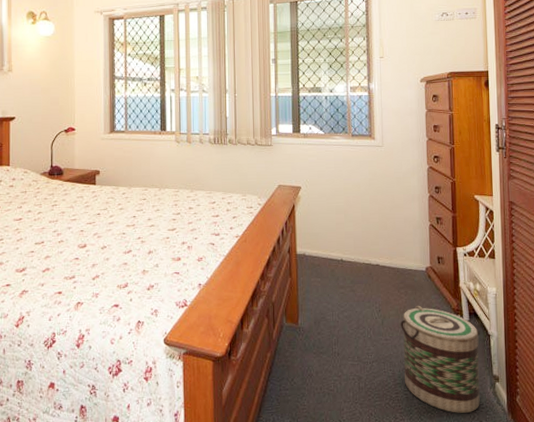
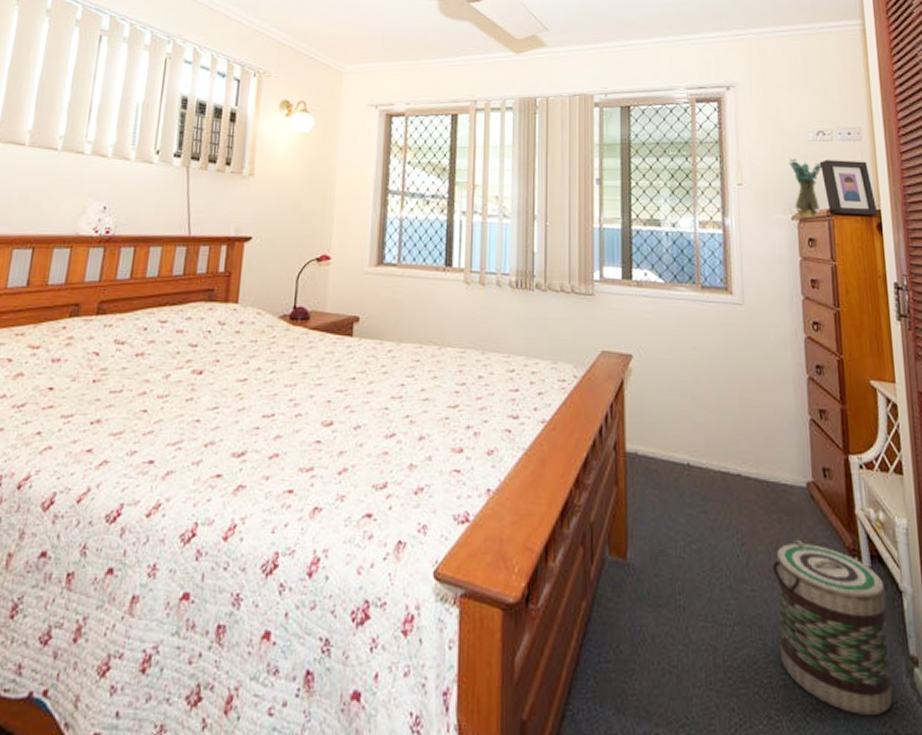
vase: none [420,35,445,81] -> present [789,158,822,219]
picture frame: none [444,34,486,77] -> present [820,159,878,217]

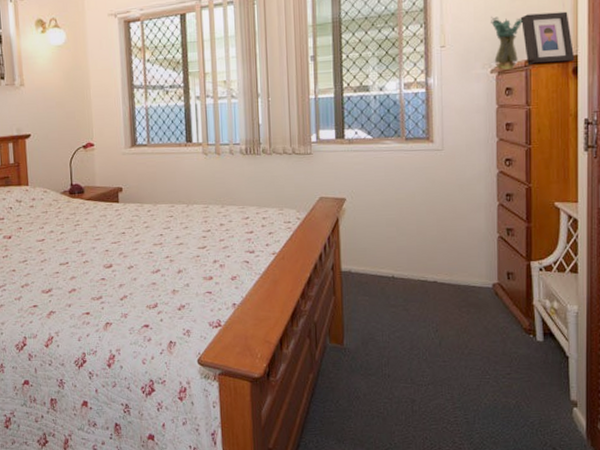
basket: present [772,539,893,715] -> none [460,325,557,439]

